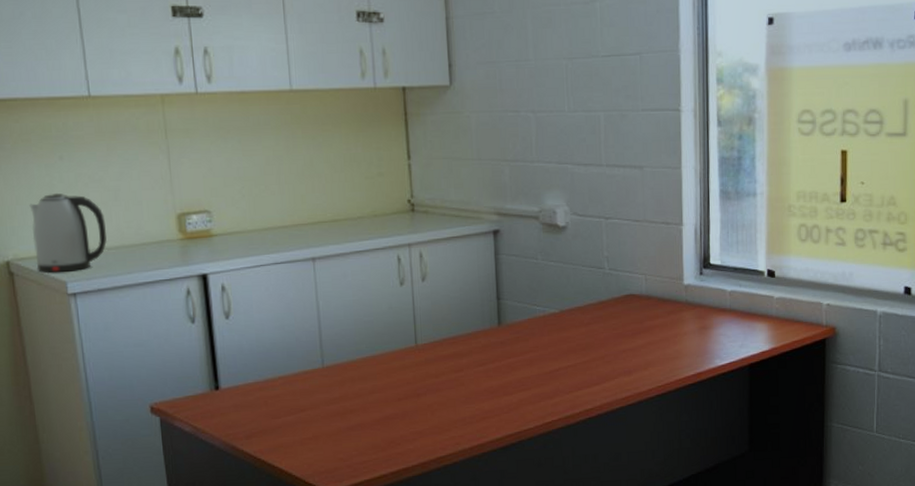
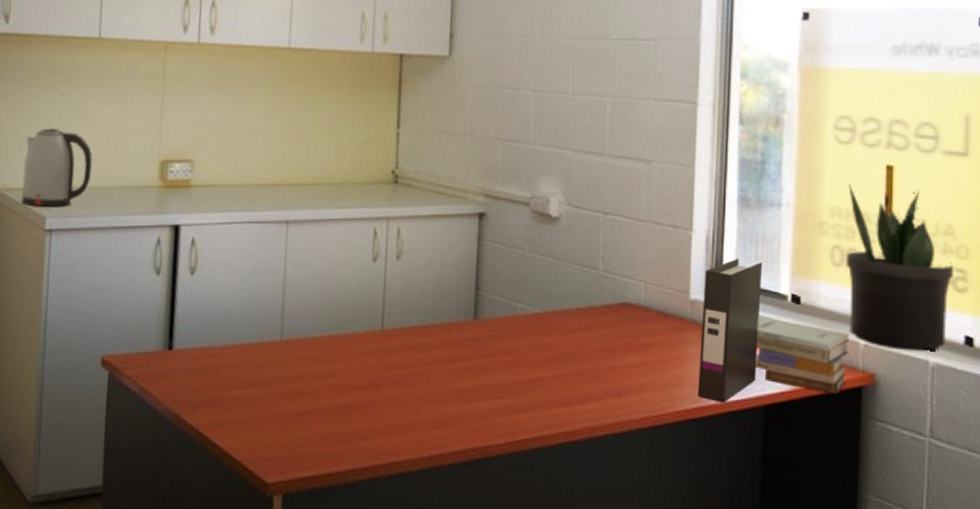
binder: none [694,244,743,367] -> present [697,258,763,403]
books: none [740,291,815,348] -> present [755,315,849,395]
planter: none [810,169,896,306] -> present [845,183,954,352]

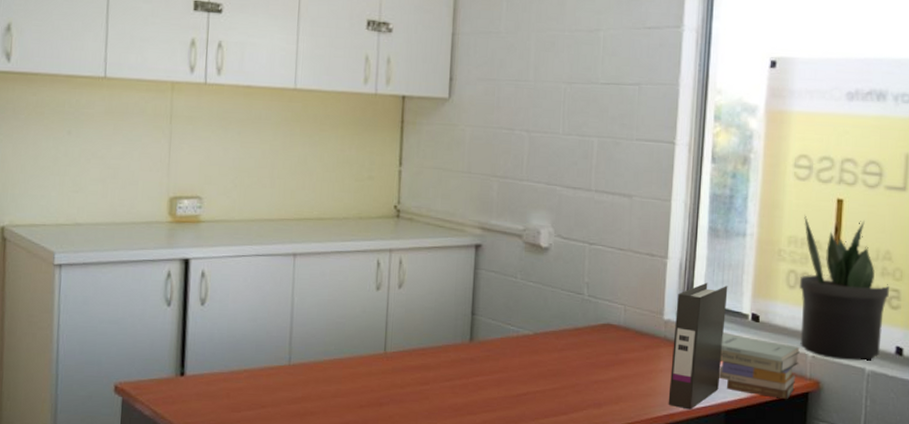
kettle: present [21,127,93,208] -> none [29,165,101,243]

